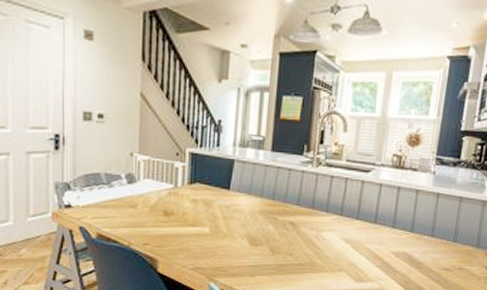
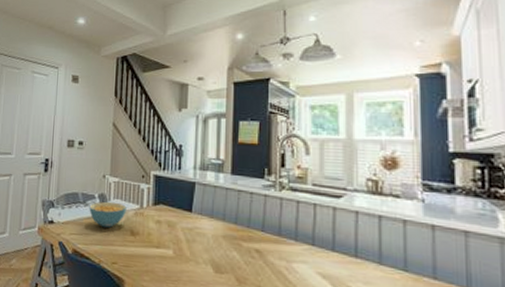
cereal bowl: none [115,181,159,209] -> present [89,201,127,228]

